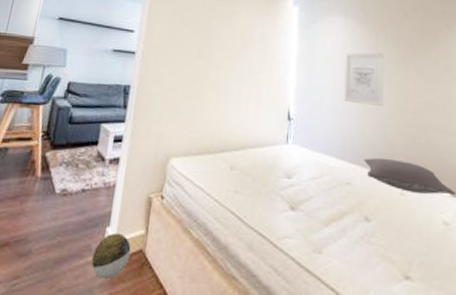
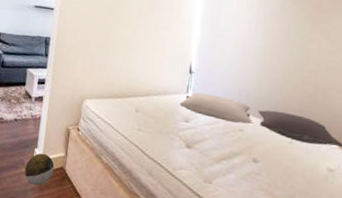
pillow: none [279,142,359,176] -> present [179,92,253,124]
wall art: present [344,52,384,106] -> none [245,13,290,65]

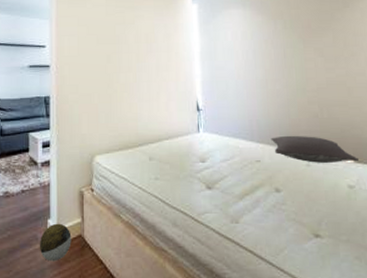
pillow: present [179,92,253,124] -> none [192,129,268,154]

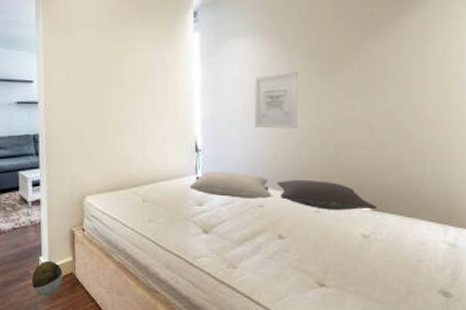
pillow: none [192,129,268,154] -> present [189,171,272,198]
wall art: none [246,38,286,89] -> present [254,71,298,129]

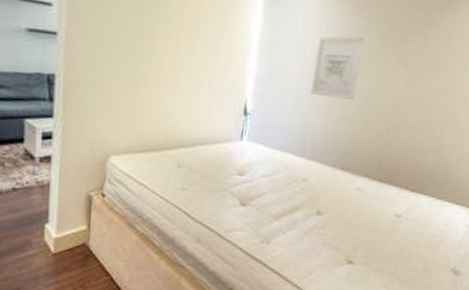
decorative ball: present [31,260,63,297] -> none [33,229,74,270]
pillow: present [189,171,272,198] -> none [232,138,317,172]
pillow: present [276,179,376,210] -> none [323,154,413,190]

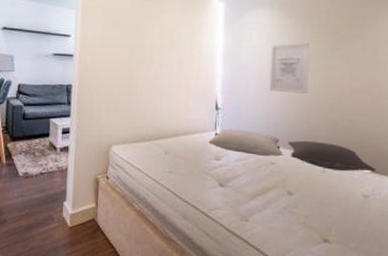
pillow: none [232,138,317,172] -> present [208,128,283,157]
pillow: none [323,154,413,190] -> present [287,140,376,171]

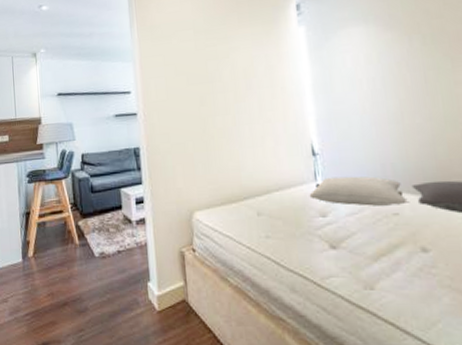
wall art: present [269,42,309,94] -> none [371,58,430,125]

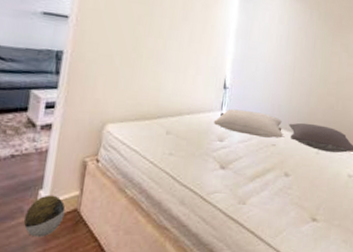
decorative ball: none [140,286,175,328] -> present [23,195,66,238]

